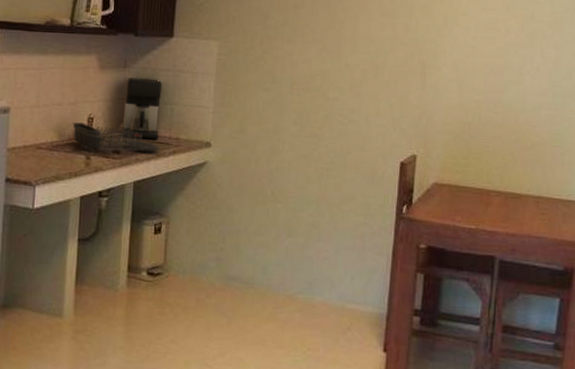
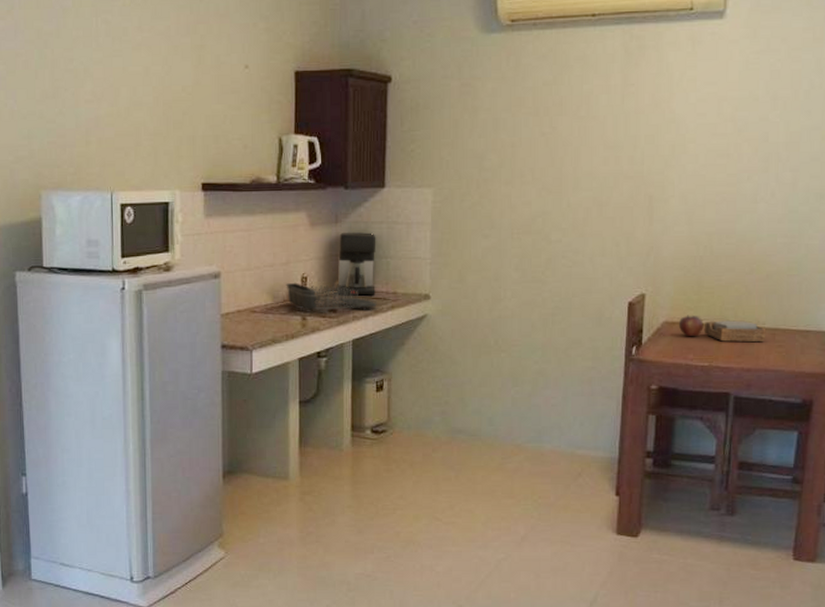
fruit: none [447,178,471,200] -> present [678,315,704,337]
napkin holder: none [471,185,531,209] -> present [704,320,766,343]

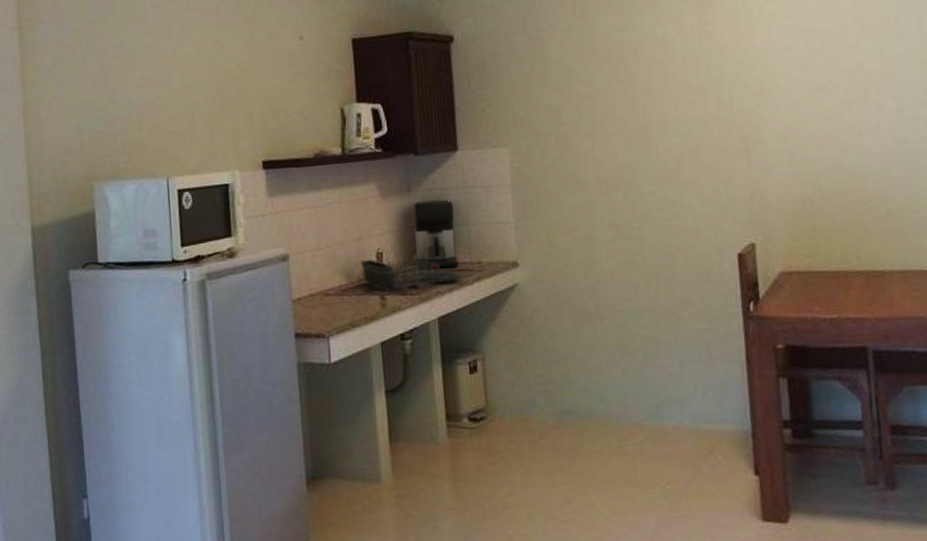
fruit: present [678,315,704,337] -> none [796,262,826,287]
napkin holder: present [704,320,766,343] -> none [826,265,898,290]

